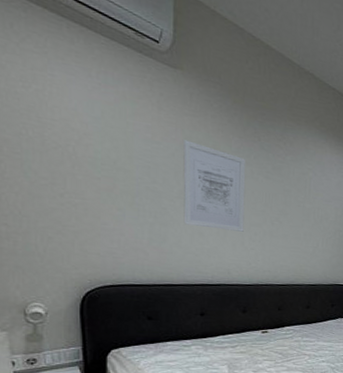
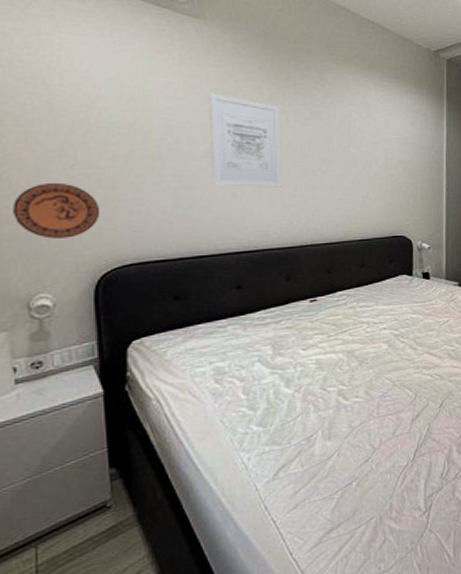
decorative plate: none [11,207,86,258] -> present [13,182,101,239]

